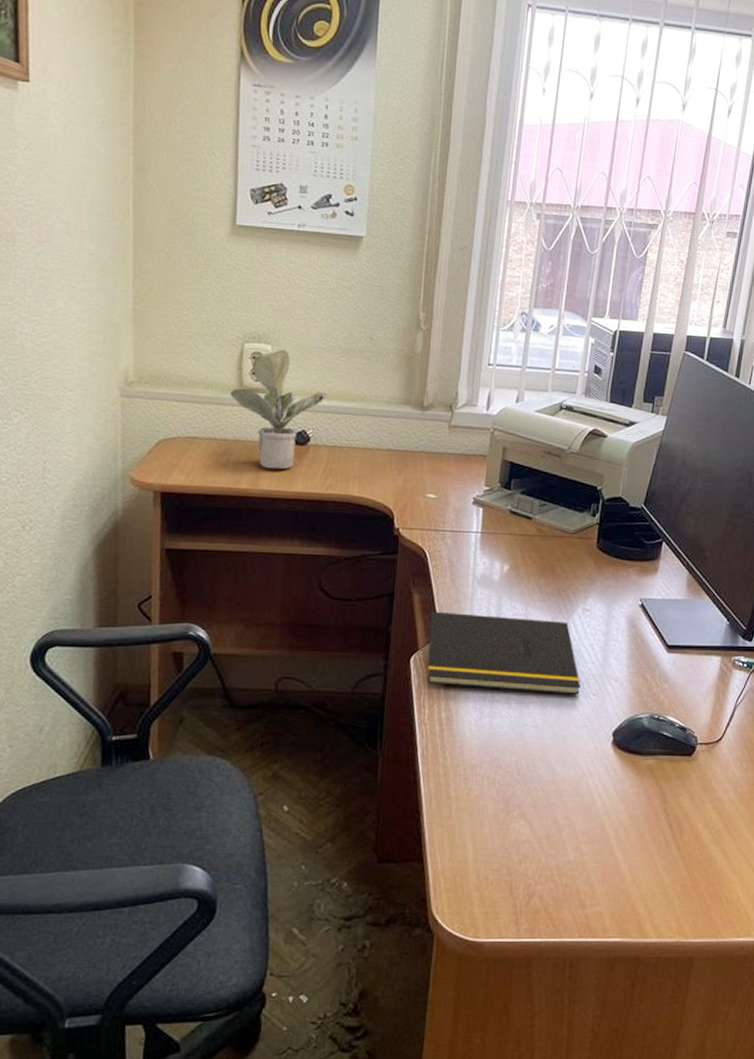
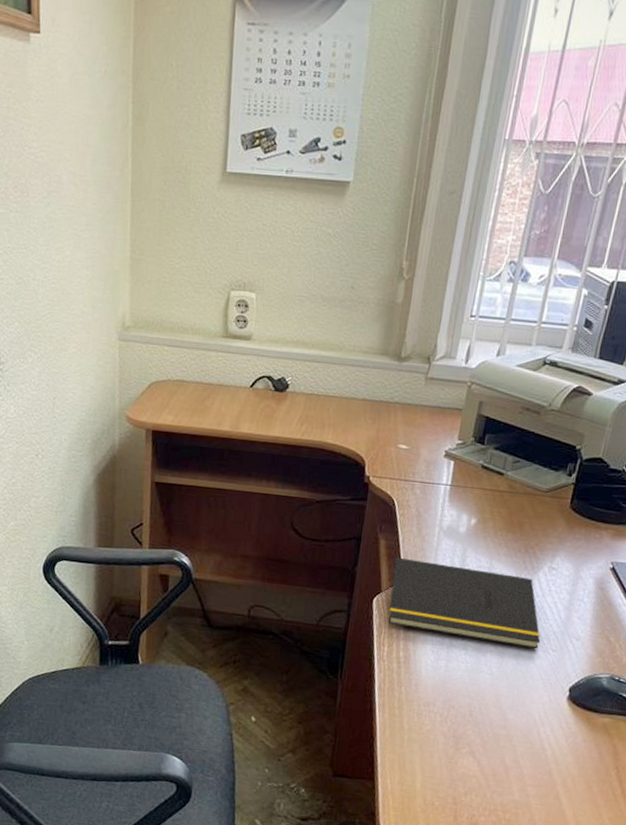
potted plant: present [230,349,328,470] -> none [216,297,308,415]

